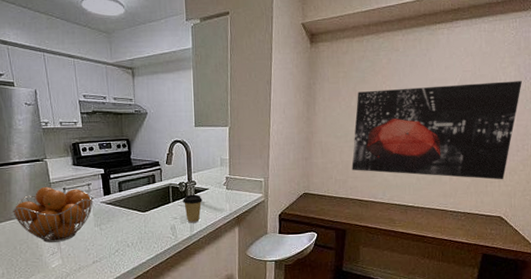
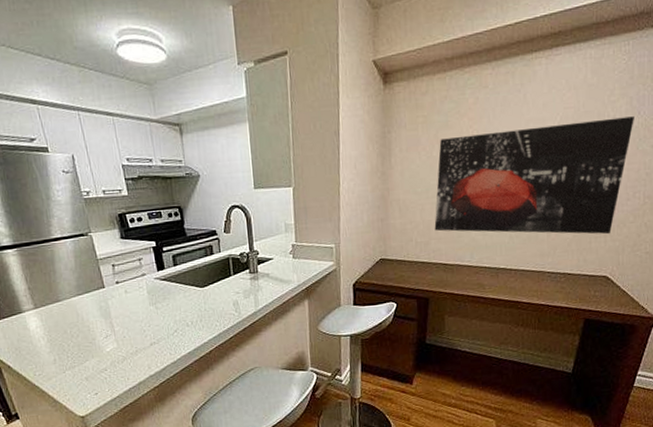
fruit basket: present [13,186,94,243] -> none [59,263,147,325]
coffee cup: present [183,194,202,223] -> none [245,265,267,298]

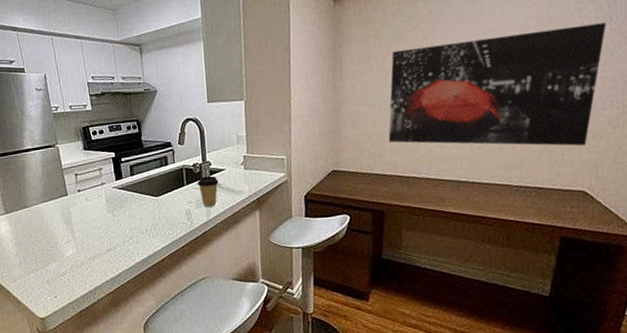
coffee cup: none [245,265,267,298] -> present [197,175,219,207]

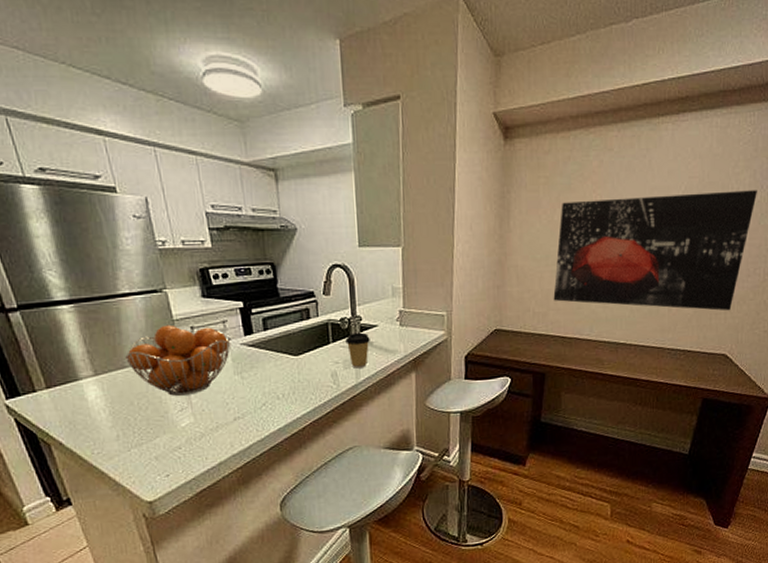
fruit basket: none [27,172,106,230] -> present [125,324,231,396]

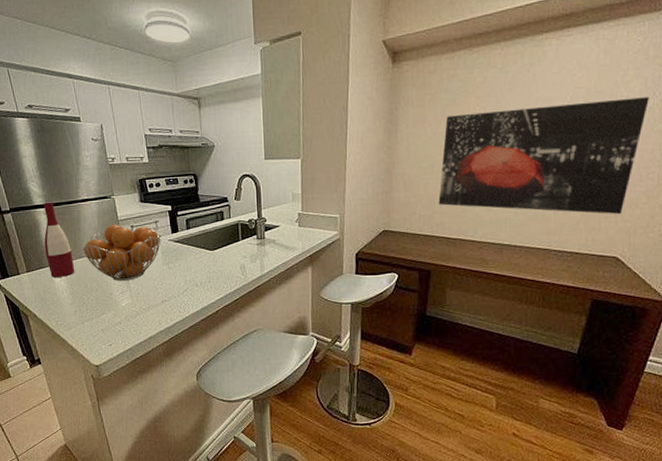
wine bottle: none [66,296,116,394] -> present [43,202,75,277]
coffee cup: present [345,332,370,369] -> none [252,231,273,262]

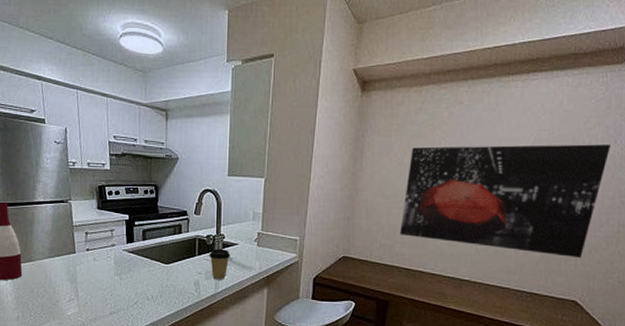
fruit basket: present [83,224,161,281] -> none [33,229,115,289]
coffee cup: none [252,231,273,262] -> present [209,248,230,280]

